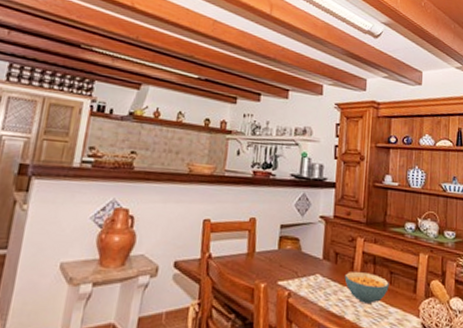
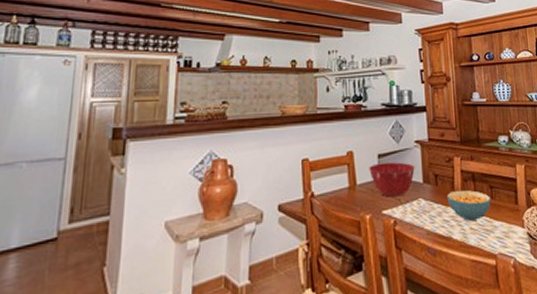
mixing bowl: none [269,233,317,270] -> present [369,162,415,197]

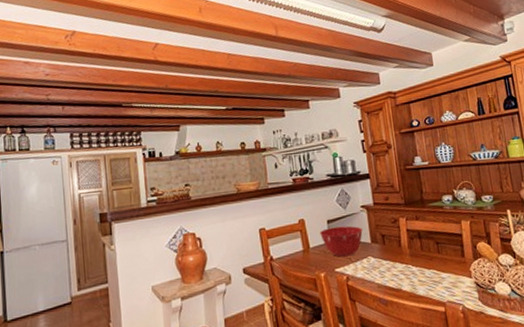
cereal bowl: present [446,190,491,221] -> none [394,247,438,274]

